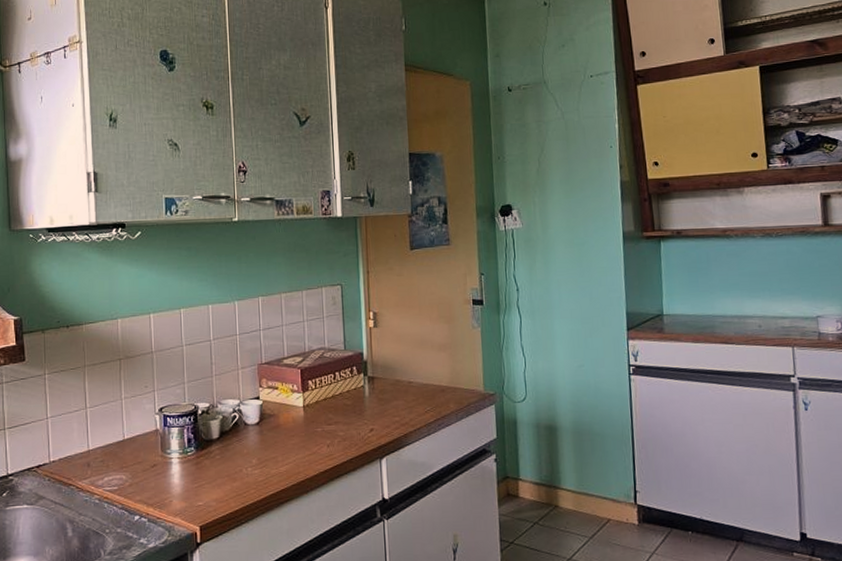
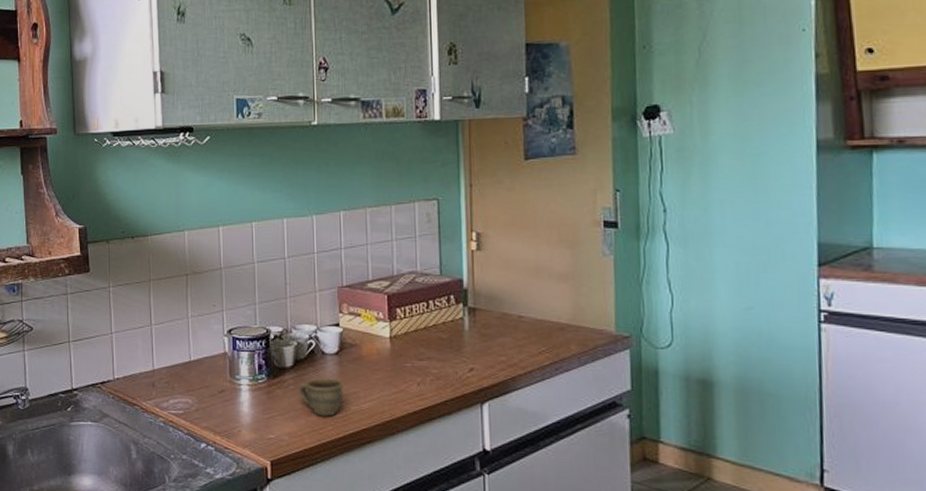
cup: none [224,446,264,482] -> present [299,378,343,417]

